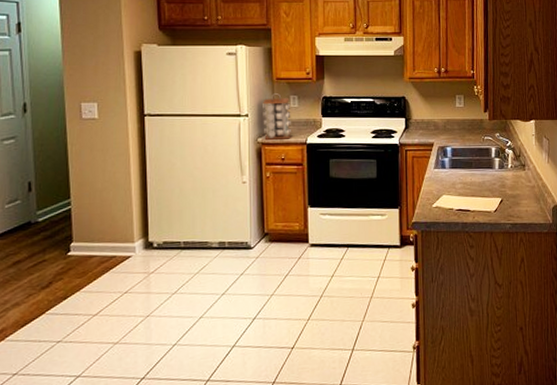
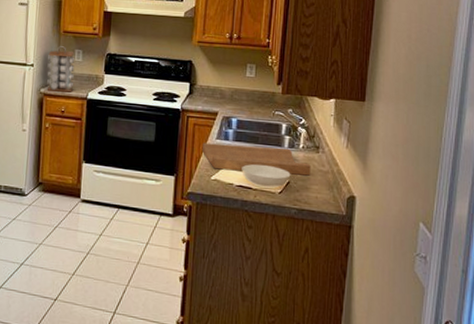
cutting board: none [421,169,520,197] -> present [201,142,311,176]
bowl: none [459,187,503,210] -> present [242,164,291,190]

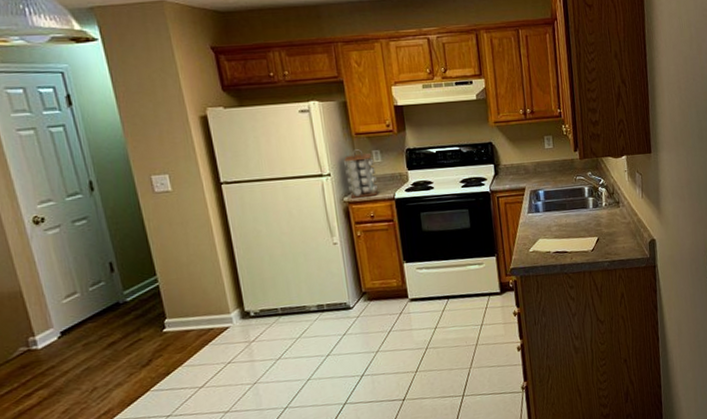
cutting board: present [201,142,311,176] -> none [516,208,616,242]
bowl: present [242,164,291,190] -> none [555,227,599,251]

